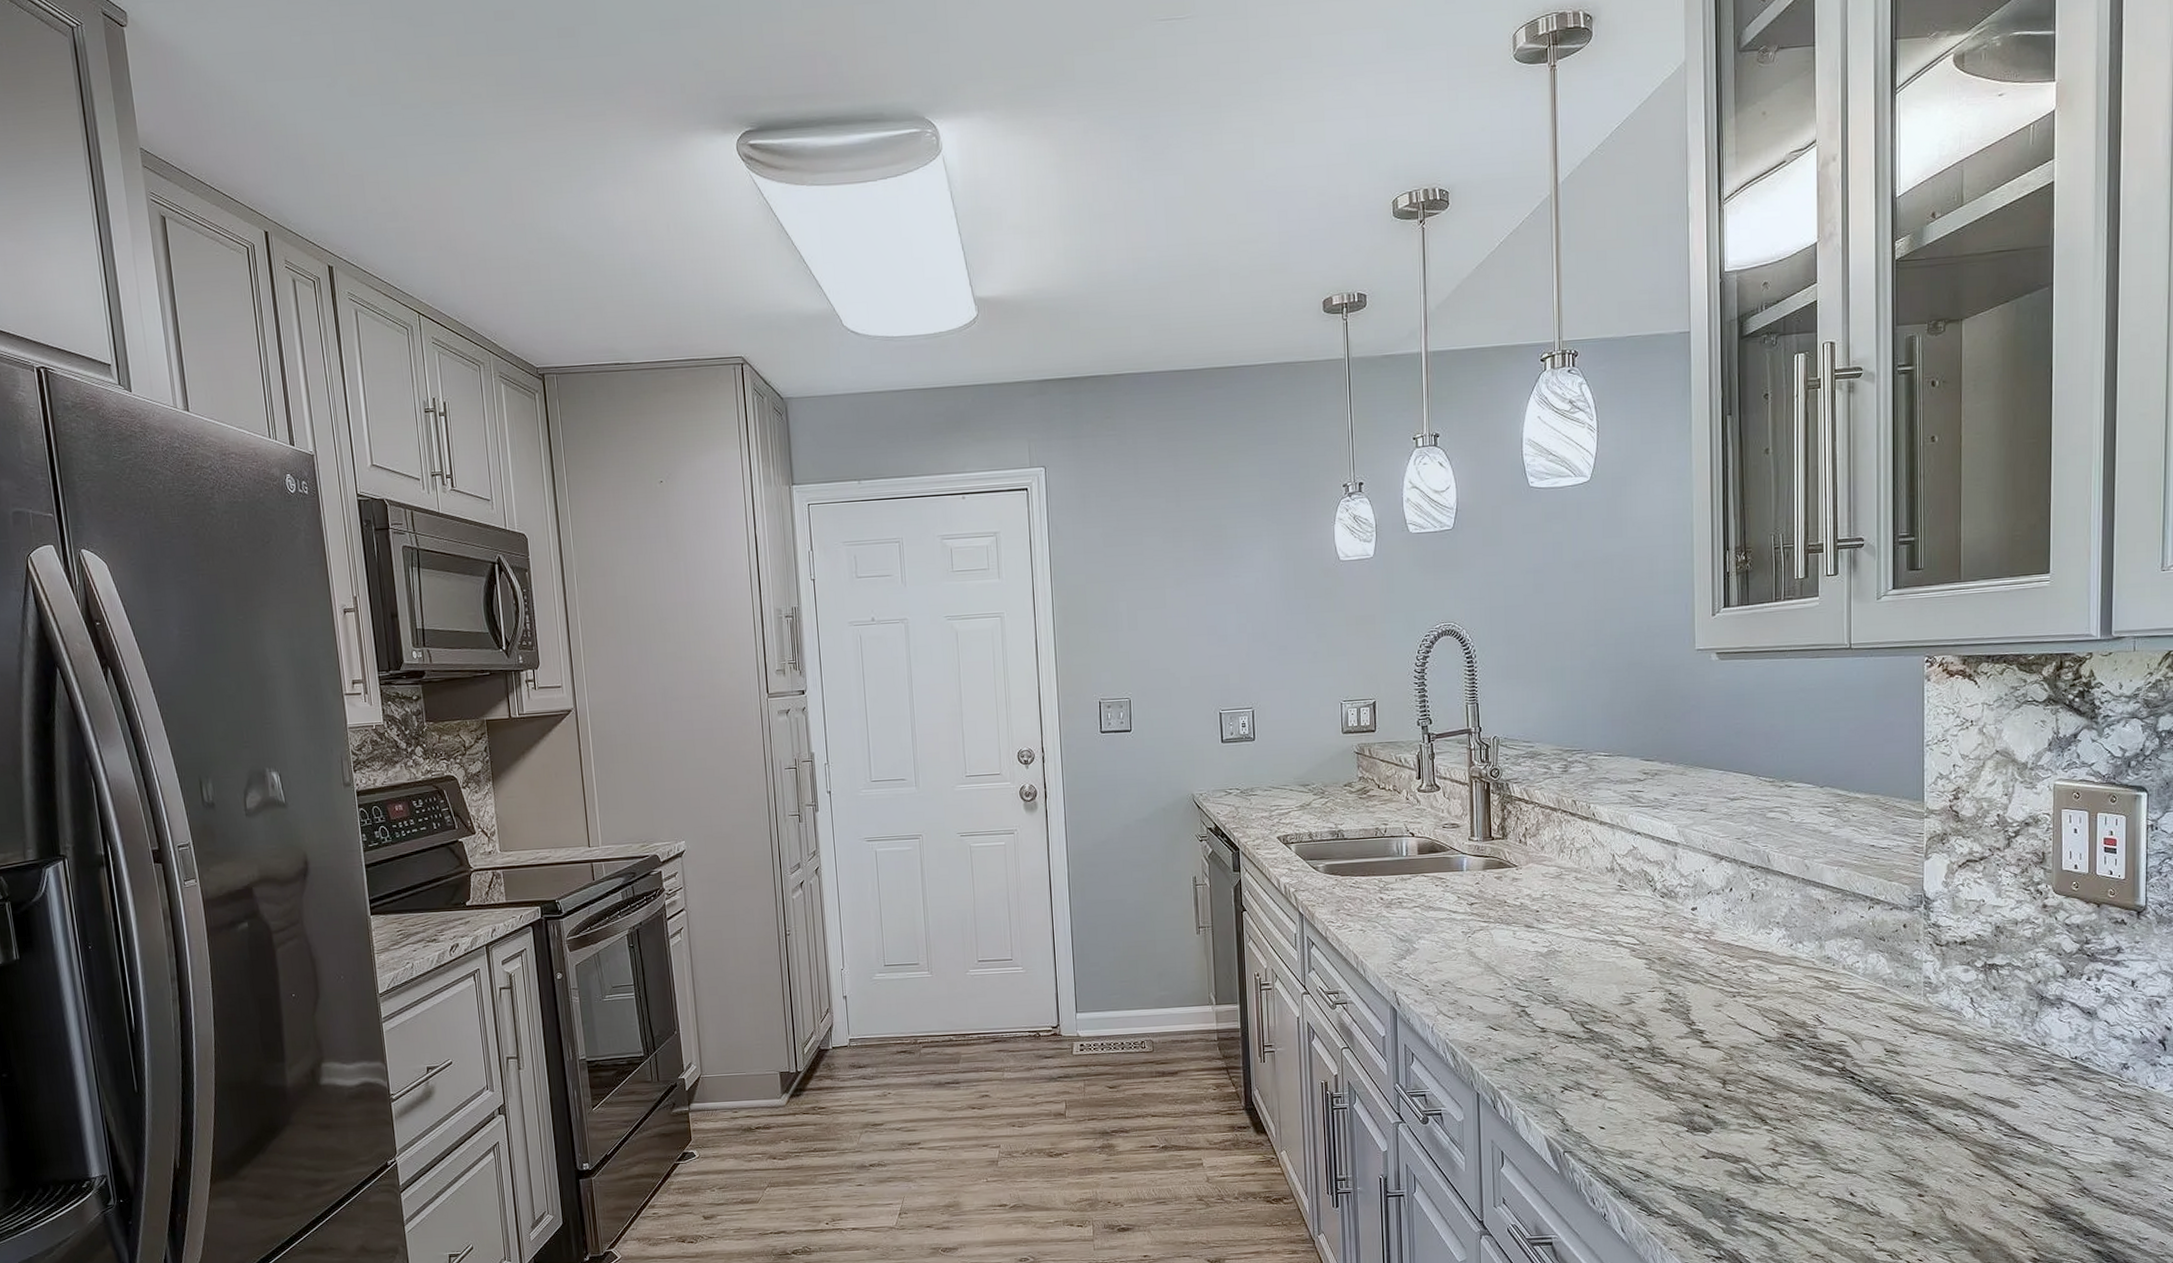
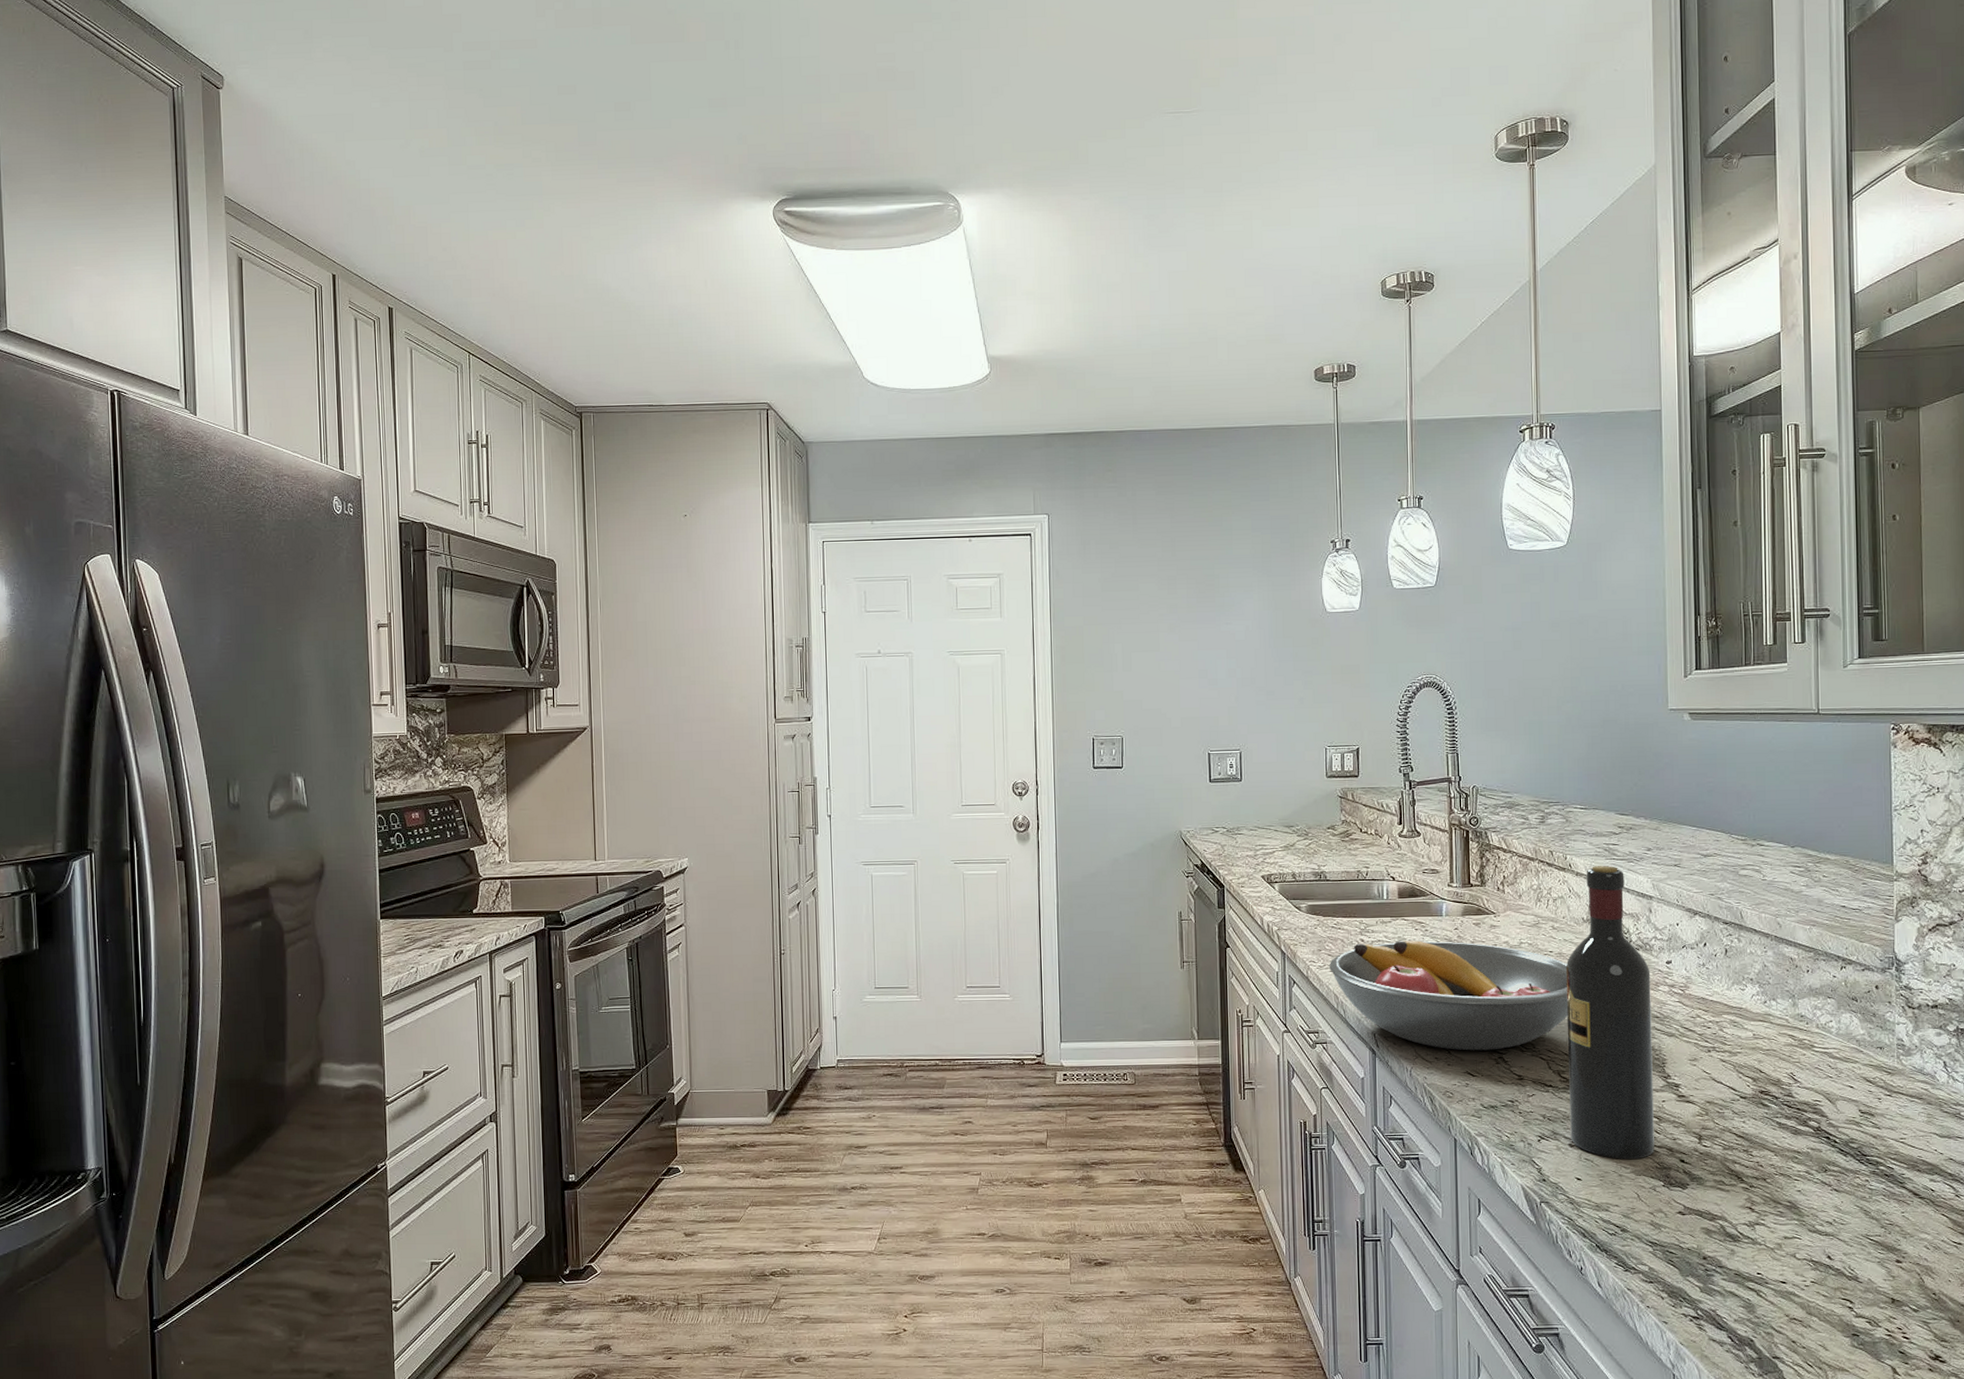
fruit bowl: none [1347,896,1591,1006] -> present [1328,940,1568,1051]
wine bottle: none [1589,813,1678,1107] -> present [1565,866,1654,1159]

